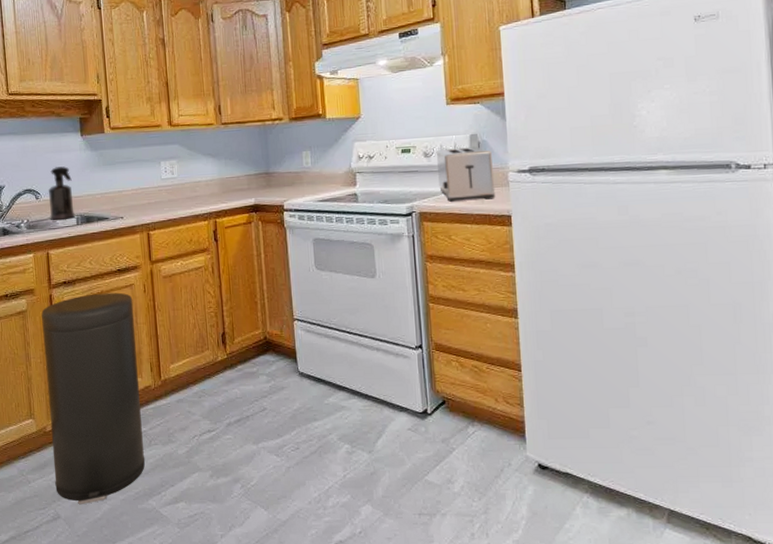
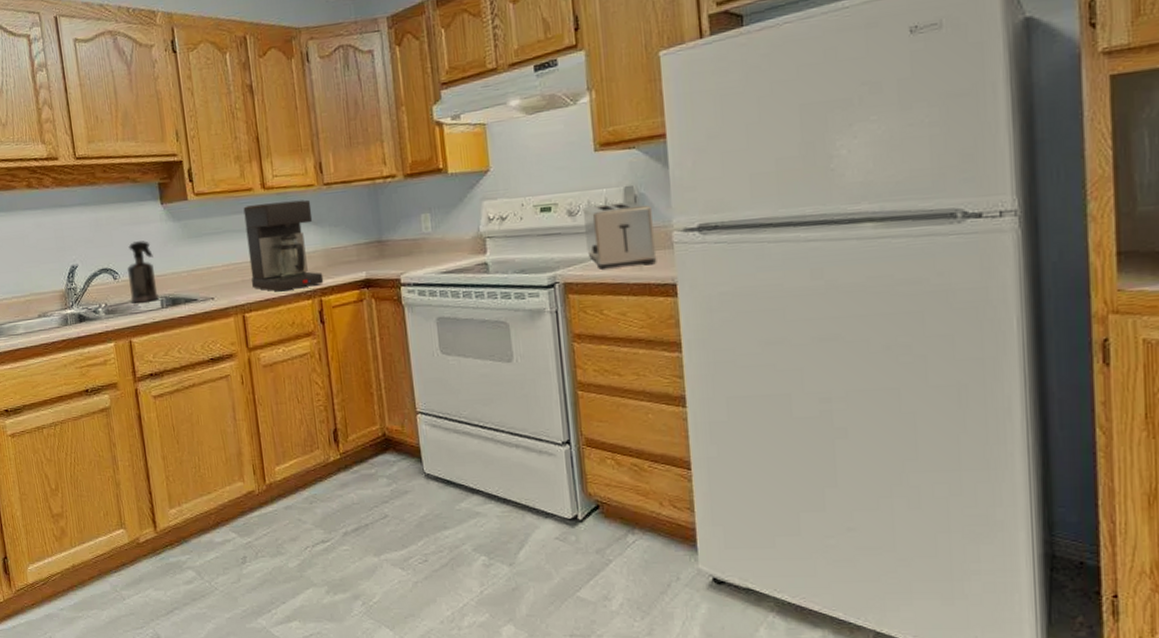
pedal bin: present [41,292,145,505] -> none [127,385,252,624]
coffee maker: none [152,136,219,213] -> present [243,199,324,292]

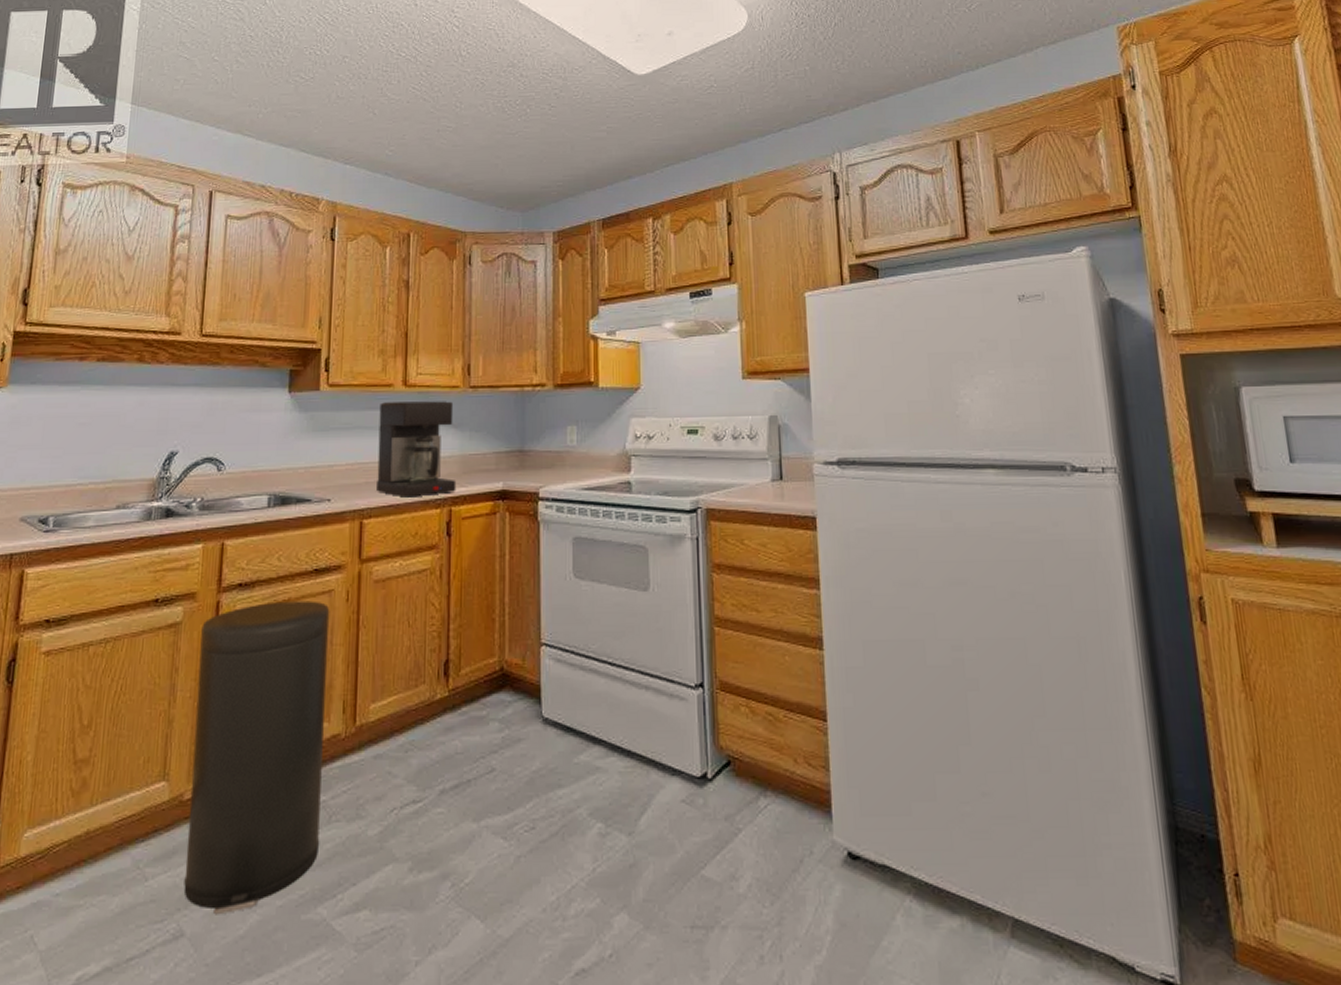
spray bottle: present [126,240,159,305] -> none [233,430,269,501]
pedal bin: none [127,385,252,624] -> present [184,601,330,915]
toaster: present [582,201,657,269] -> none [728,431,798,497]

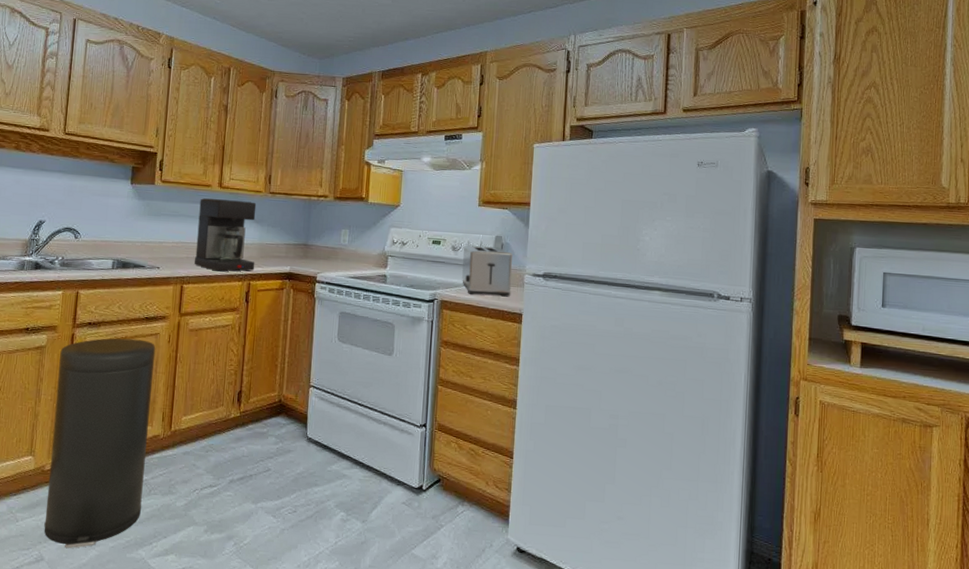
toaster: none [728,431,798,497] -> present [462,245,513,297]

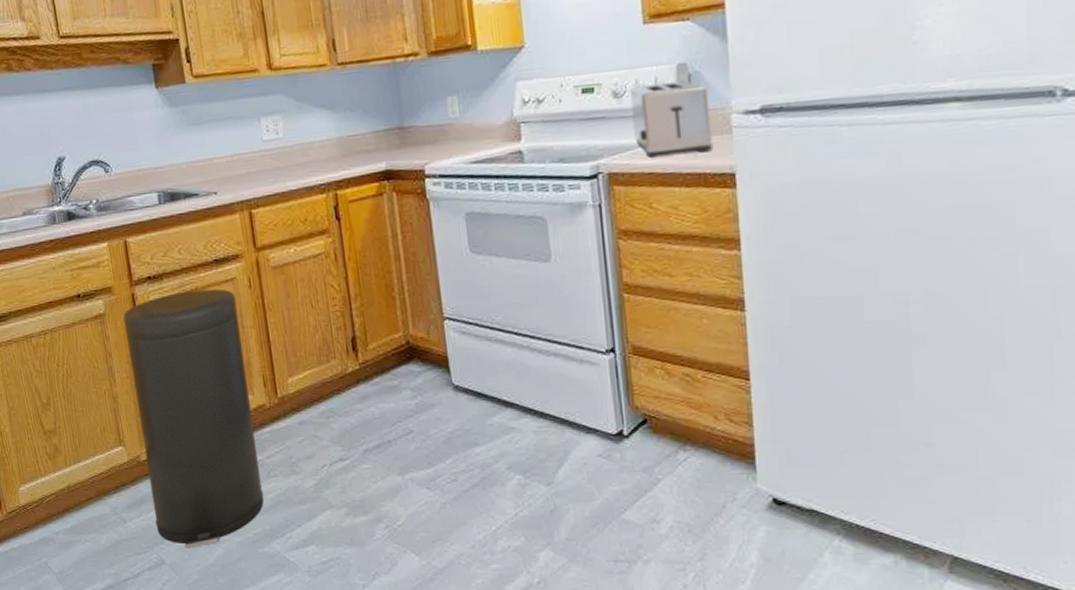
coffee maker: present [195,198,257,272] -> none [248,81,339,185]

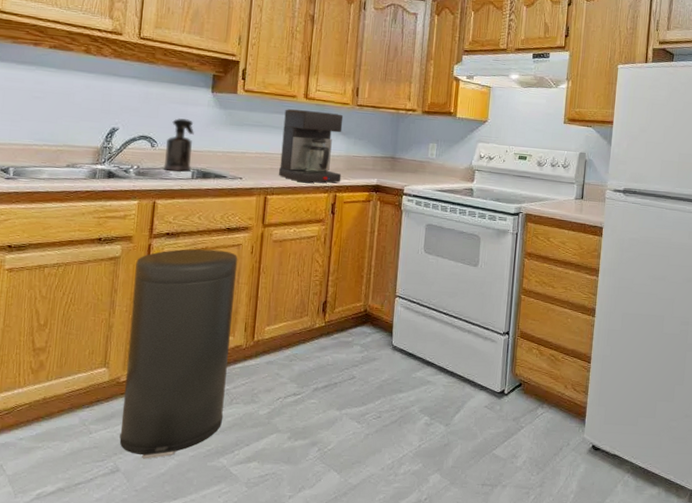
spray bottle: none [119,129,156,200] -> present [163,118,194,172]
coffee maker: none [248,81,339,185] -> present [279,109,344,183]
toaster: present [629,80,713,158] -> none [546,161,595,211]

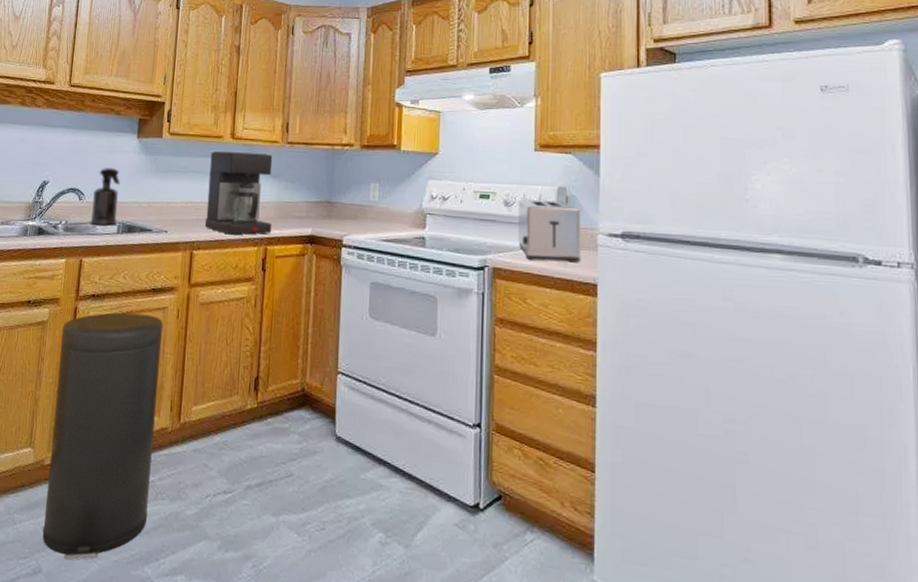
toaster: none [546,161,595,211] -> present [517,199,582,263]

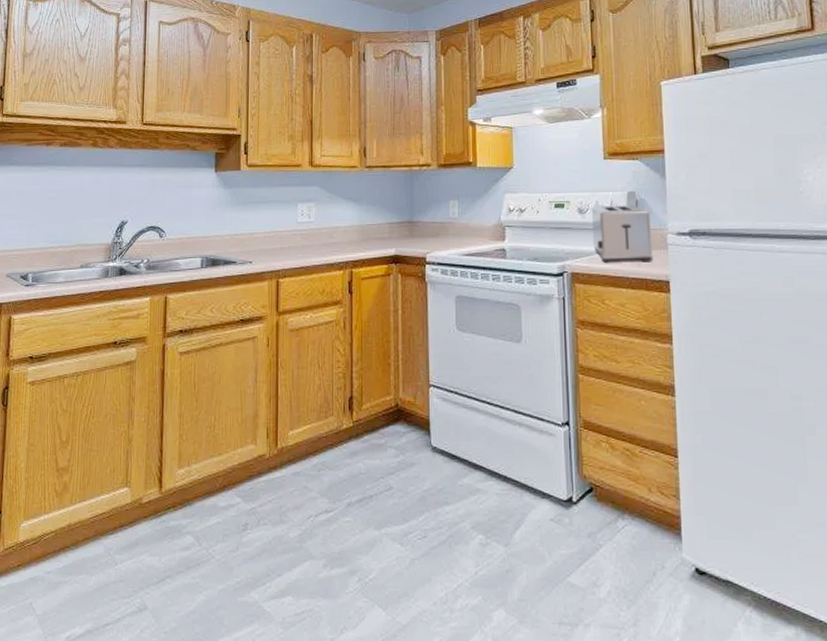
pedal bin: present [42,312,164,560] -> none [145,345,254,594]
spray bottle: present [90,168,120,227] -> none [172,203,201,262]
coffee maker: present [205,151,273,235] -> none [290,179,356,261]

